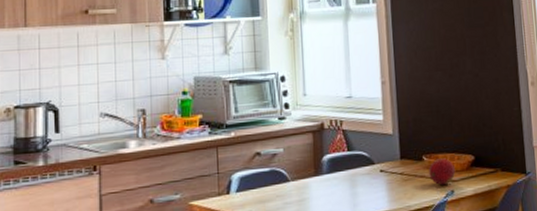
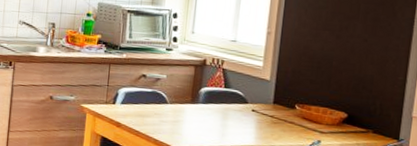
fruit: present [429,158,456,186] -> none [298,110,326,135]

